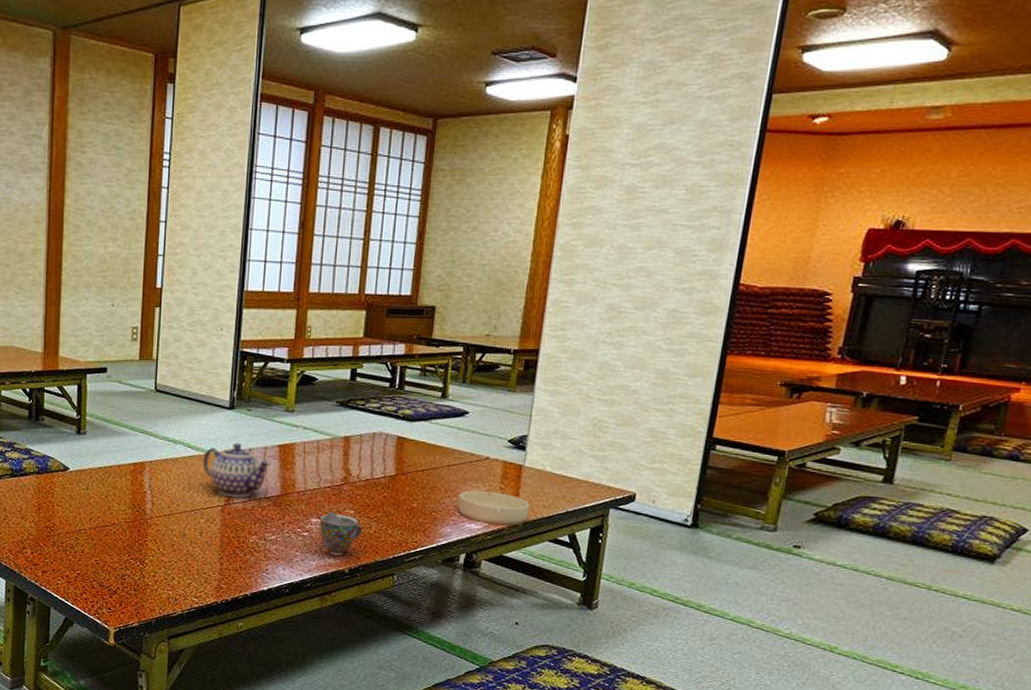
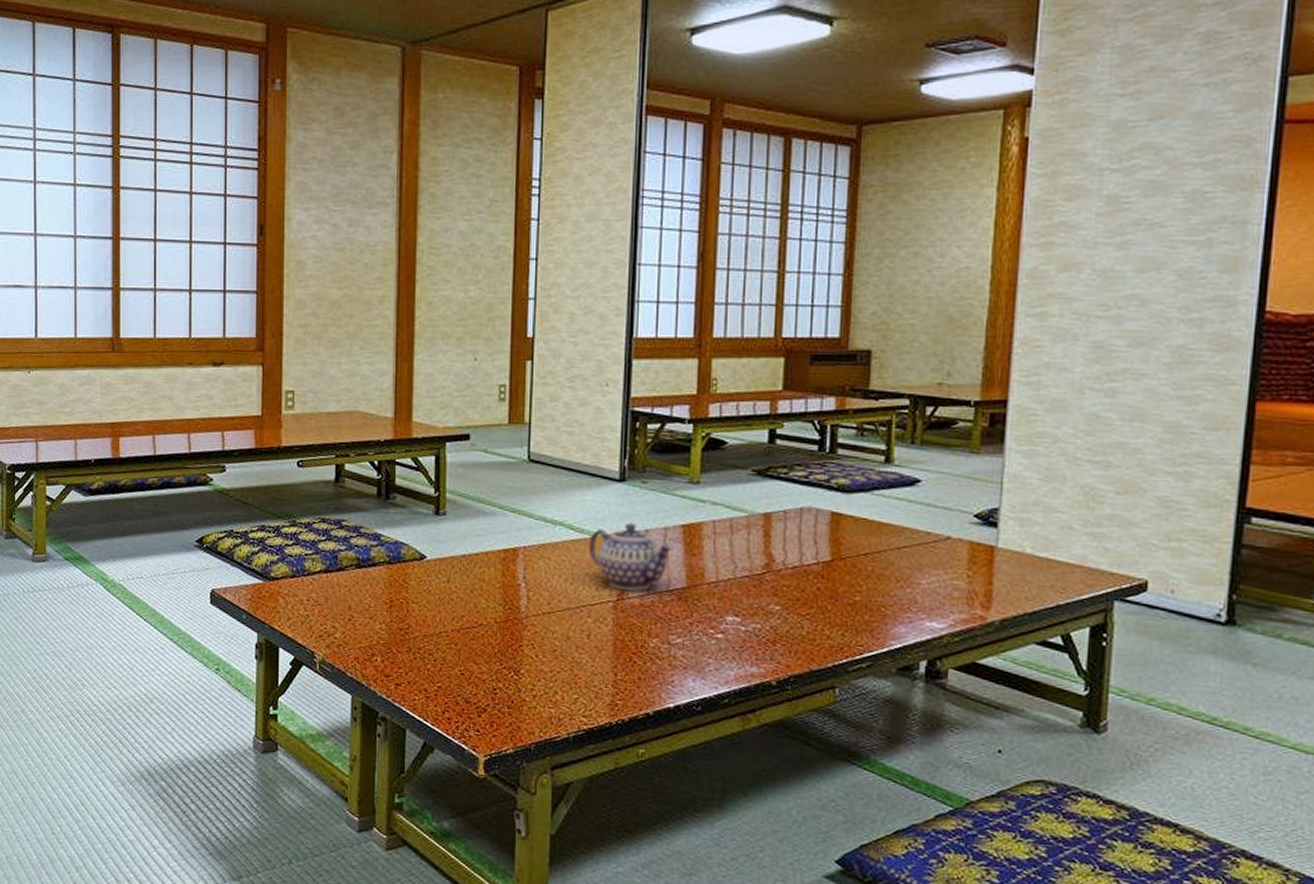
teacup: present [319,511,363,556] -> none [737,606,793,663]
ashtray: present [458,490,530,526] -> none [914,579,1008,624]

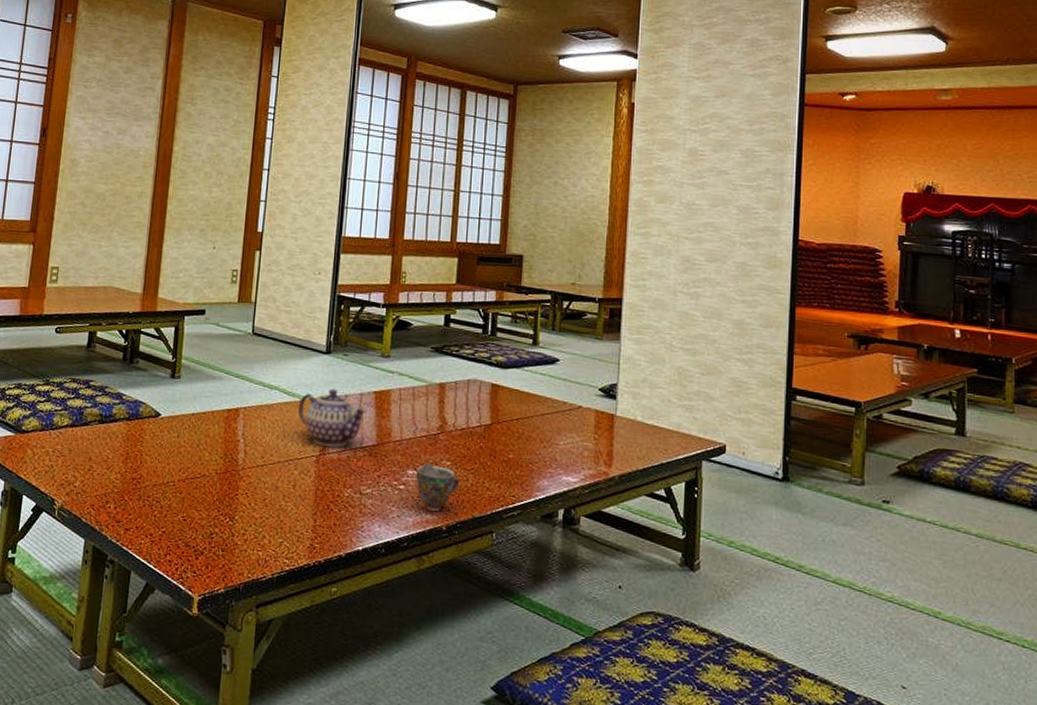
teacup: none [737,606,793,663] -> present [416,462,460,511]

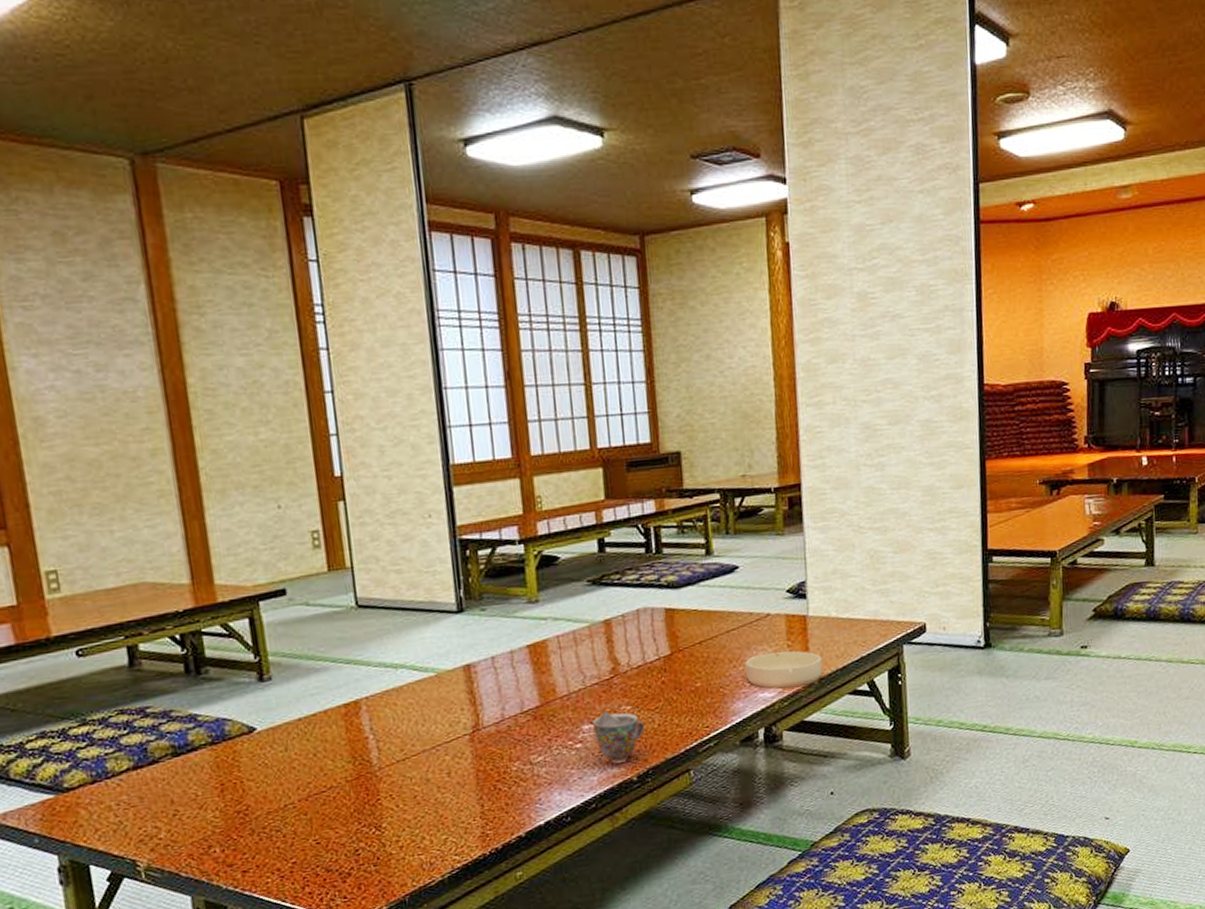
teapot: present [298,388,368,448] -> none [434,652,523,722]
ashtray: none [554,441,625,479] -> present [745,651,823,689]

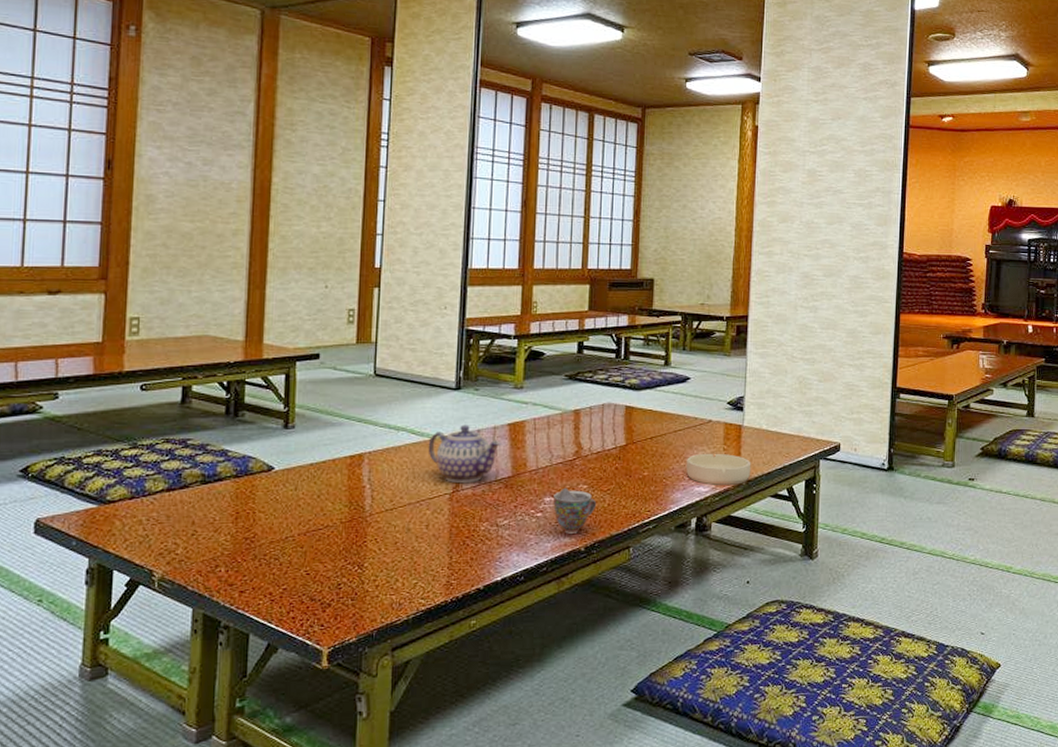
teapot: none [434,652,523,722] -> present [428,425,502,484]

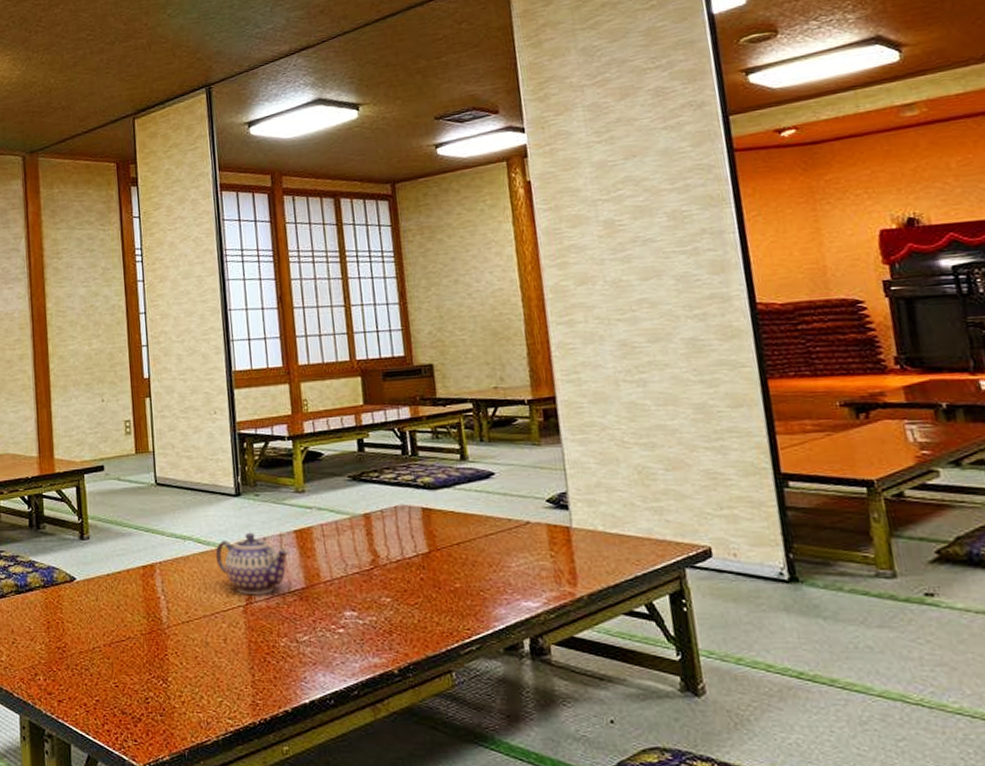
teacup: present [553,487,597,534] -> none [354,600,405,653]
ashtray: present [686,453,751,486] -> none [506,561,592,601]

